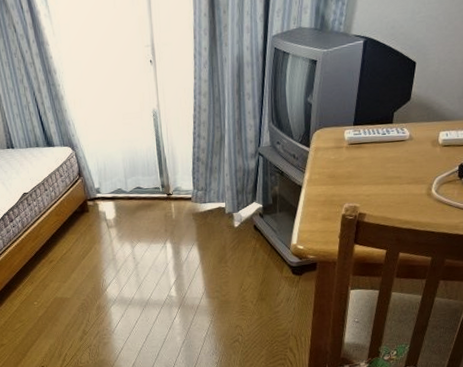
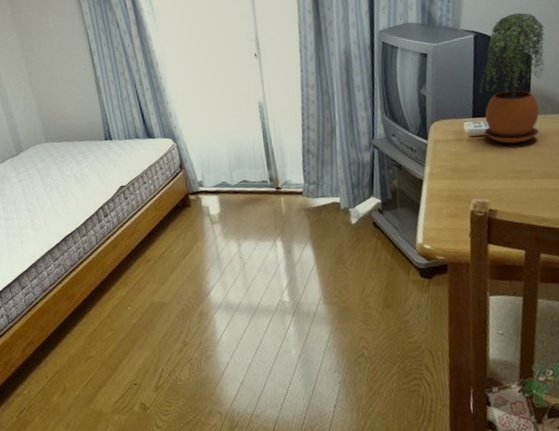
potted plant: none [362,16,433,151] -> present [479,12,545,144]

